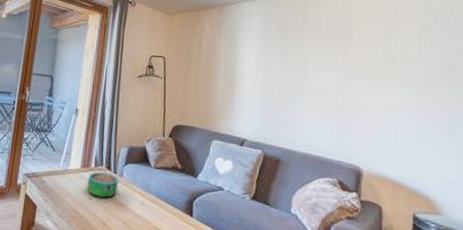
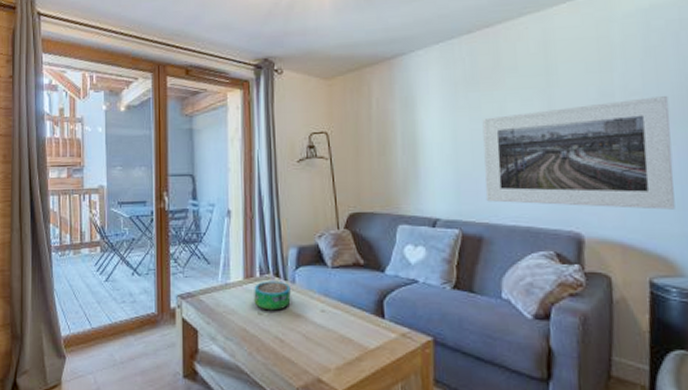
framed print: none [286,63,439,158] -> present [482,96,675,210]

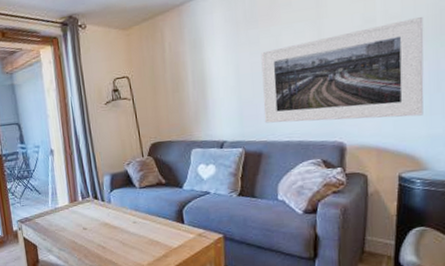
decorative bowl: present [254,281,291,311] -> none [78,202,109,226]

